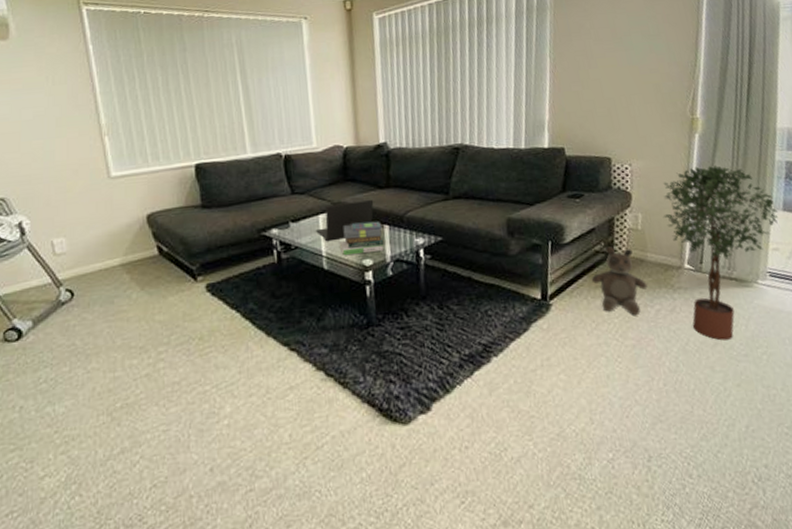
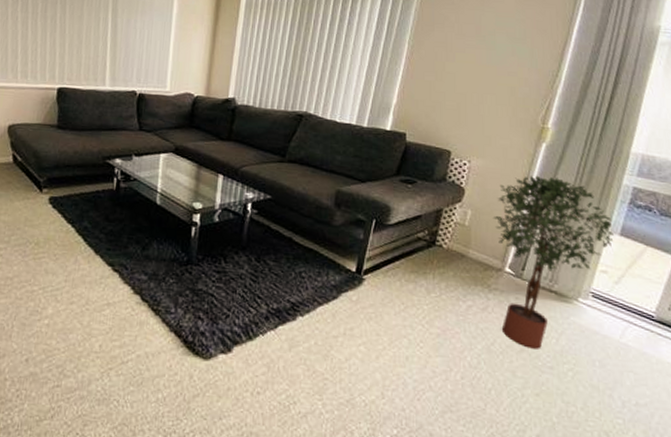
laptop: present [316,199,374,242] -> none [155,146,213,180]
books: present [339,221,384,256] -> none [174,167,217,197]
stuffed animal: present [591,247,648,316] -> none [408,236,464,307]

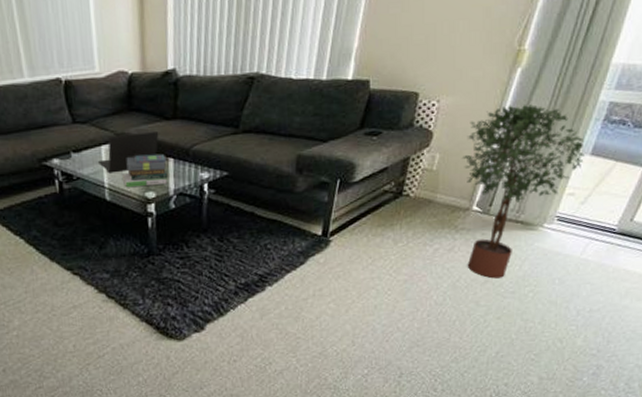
laptop: none [155,146,213,180] -> present [98,130,159,174]
books: none [174,167,217,197] -> present [122,153,168,188]

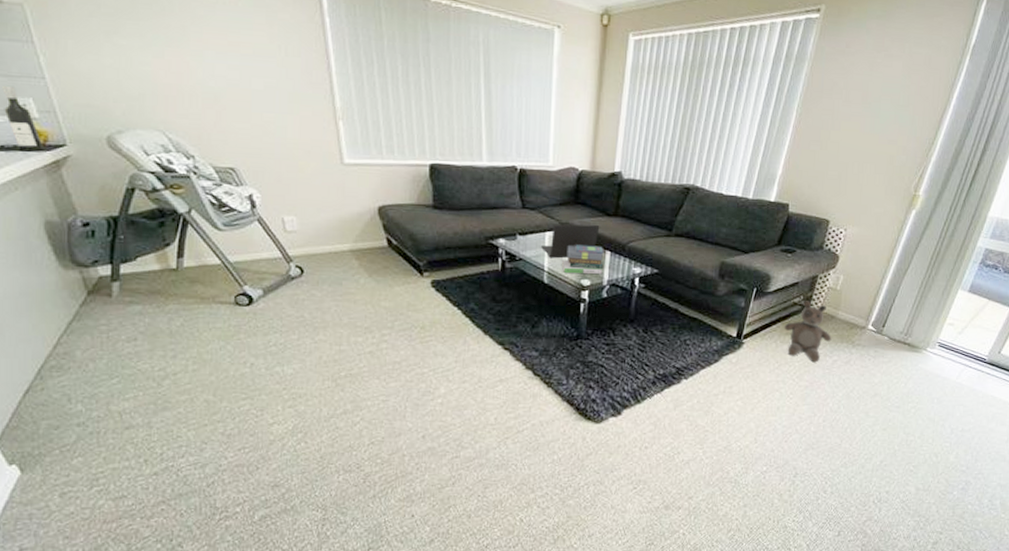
stuffed animal: none [375,187,431,254] -> present [784,301,832,363]
potted tree: present [461,103,585,279] -> none [861,240,964,393]

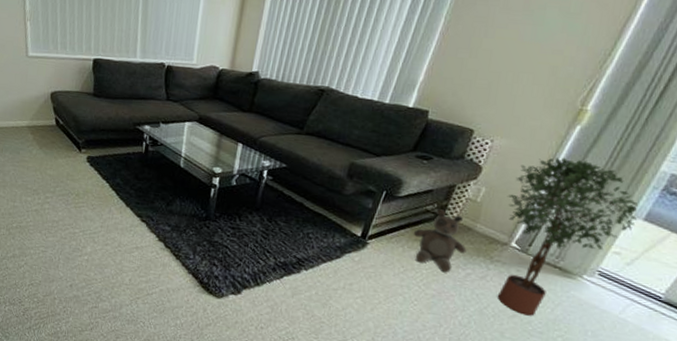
laptop: present [541,224,600,258] -> none [180,116,235,146]
books: present [561,245,604,274] -> none [196,135,237,164]
potted tree: none [861,240,964,393] -> present [498,157,639,316]

